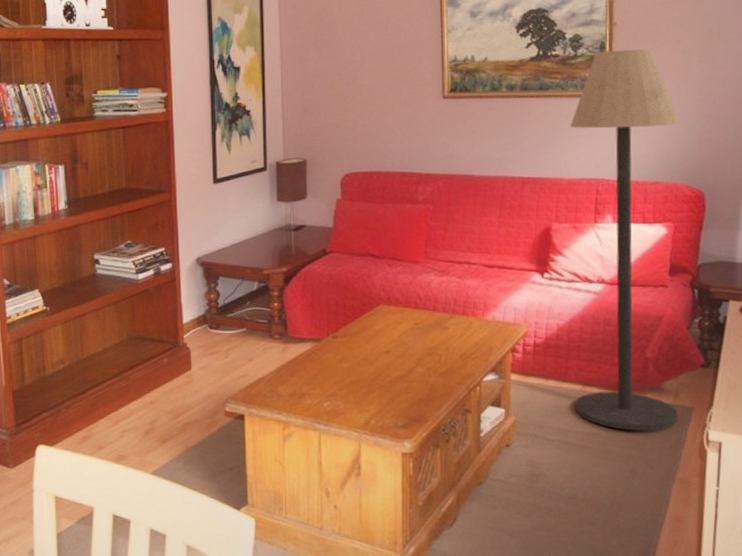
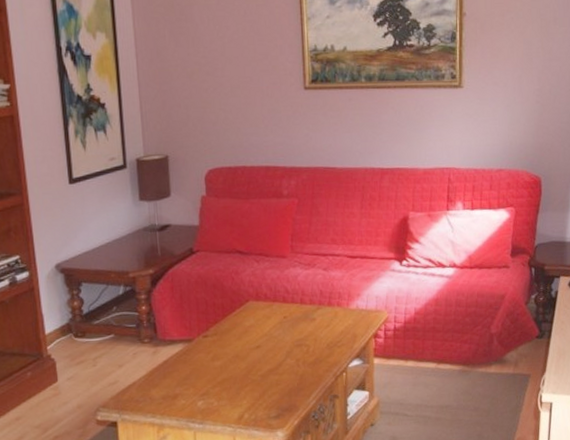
floor lamp: present [570,49,679,431] -> none [425,40,521,400]

